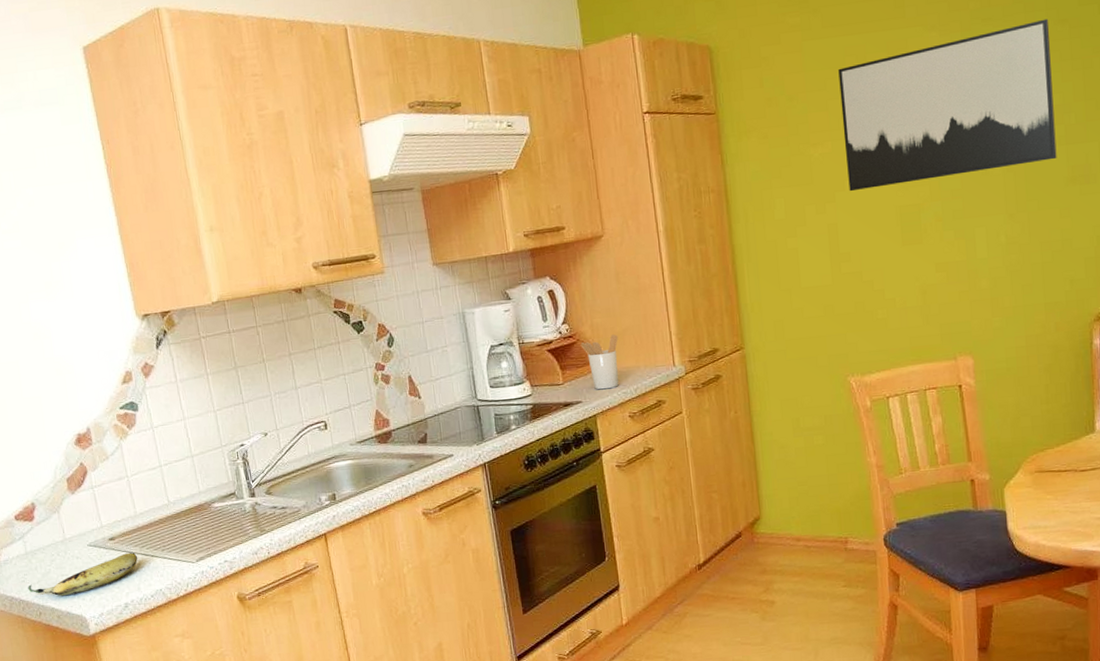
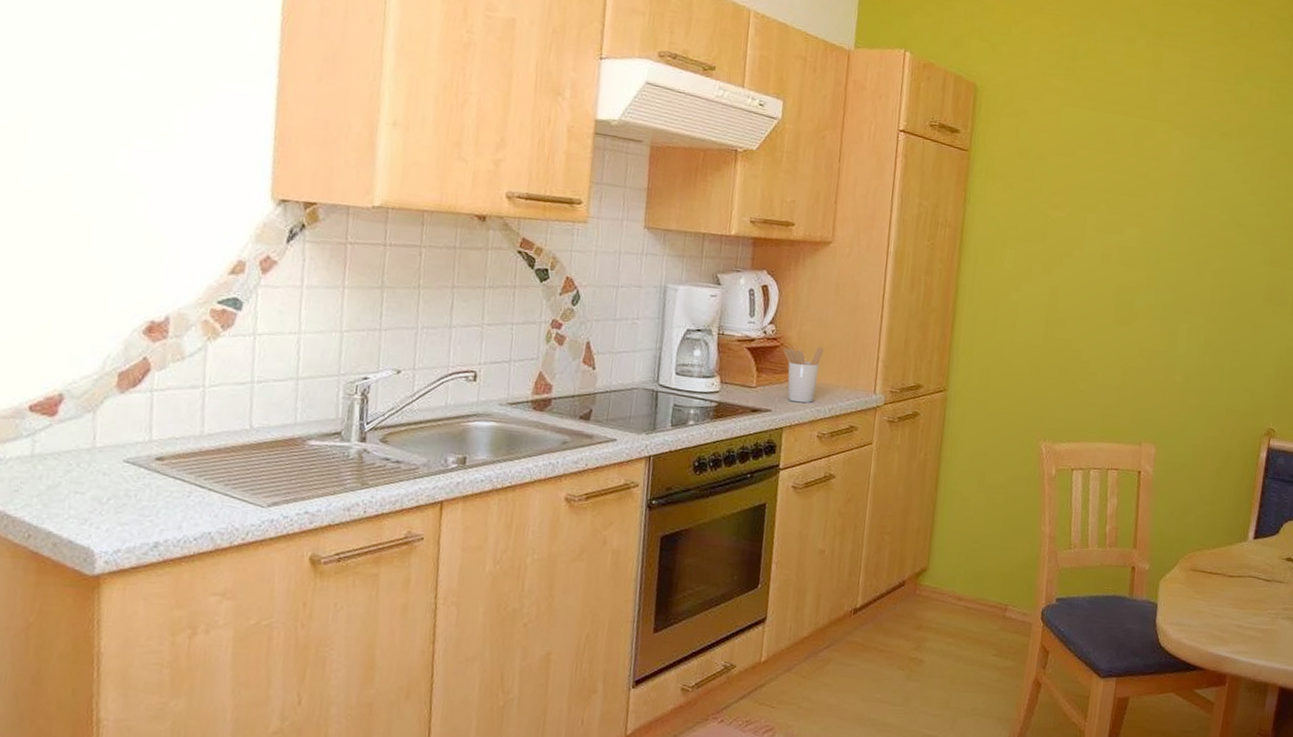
fruit: present [28,552,138,596] -> none [20,479,190,519]
wall art: present [838,18,1057,192] -> none [1076,140,1274,277]

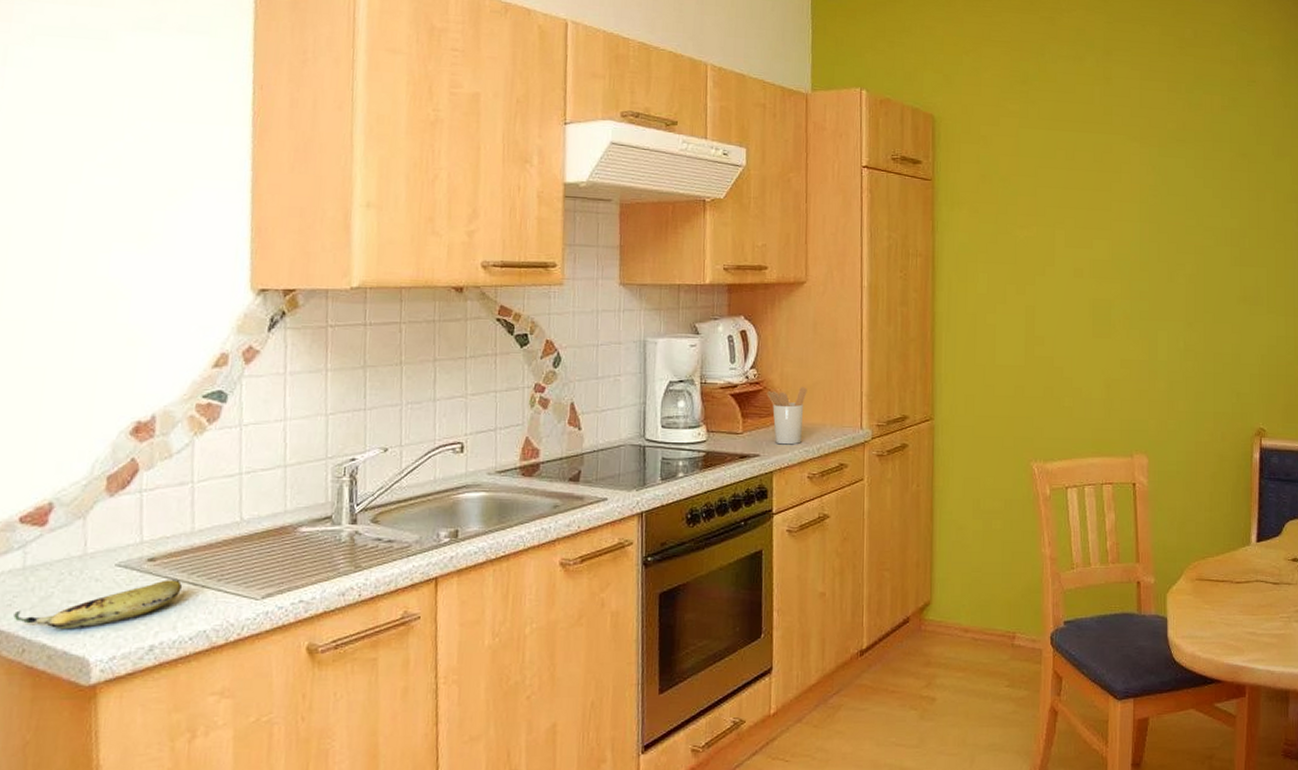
fruit: none [20,479,190,519] -> present [13,580,183,628]

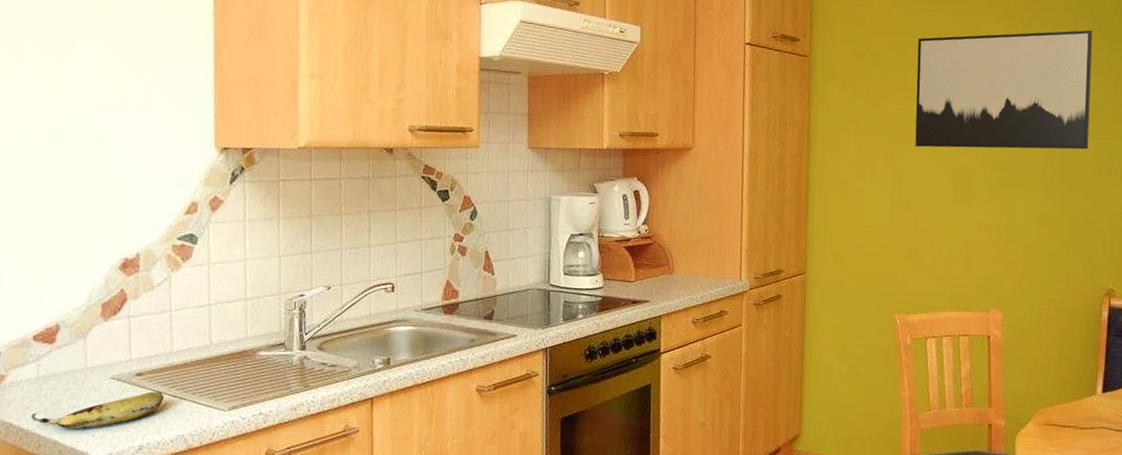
utensil holder: present [766,387,807,445] -> none [656,242,693,293]
wall art: none [1048,150,1232,278] -> present [915,30,1093,150]

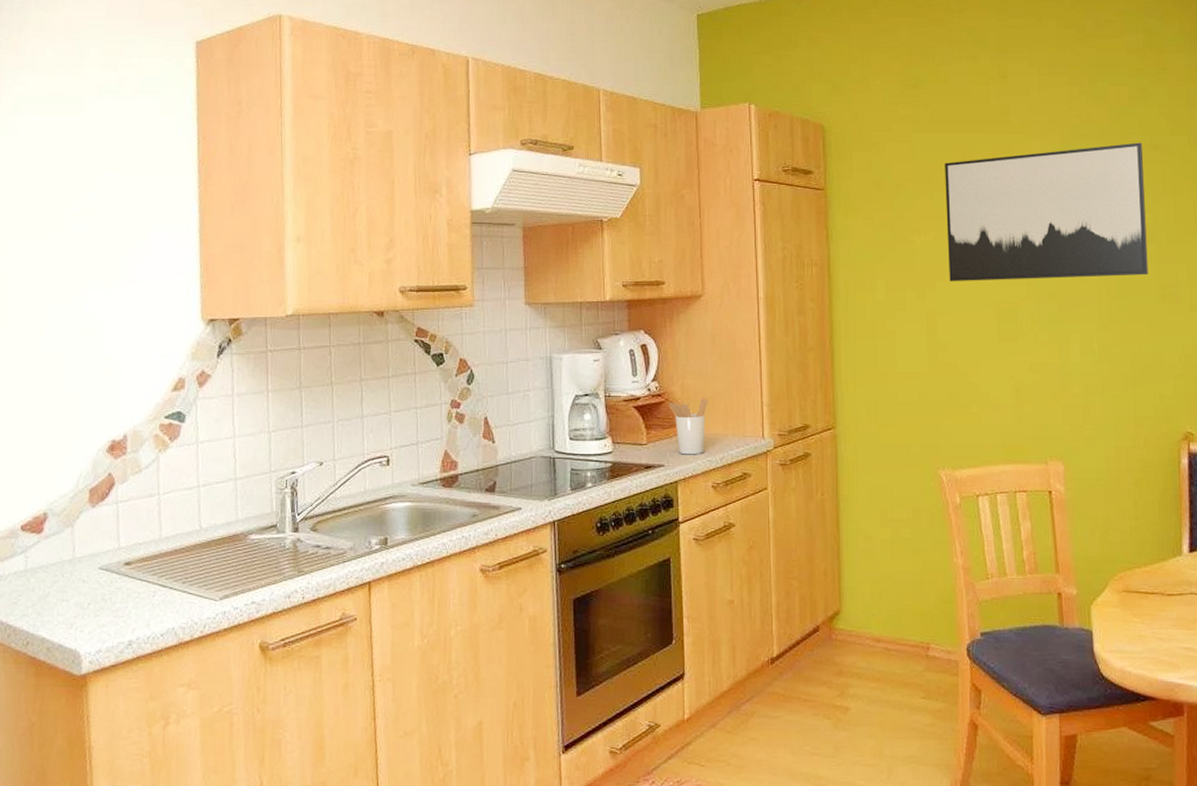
fruit: present [31,391,165,429] -> none [19,582,154,624]
utensil holder: none [656,242,693,293] -> present [668,398,708,455]

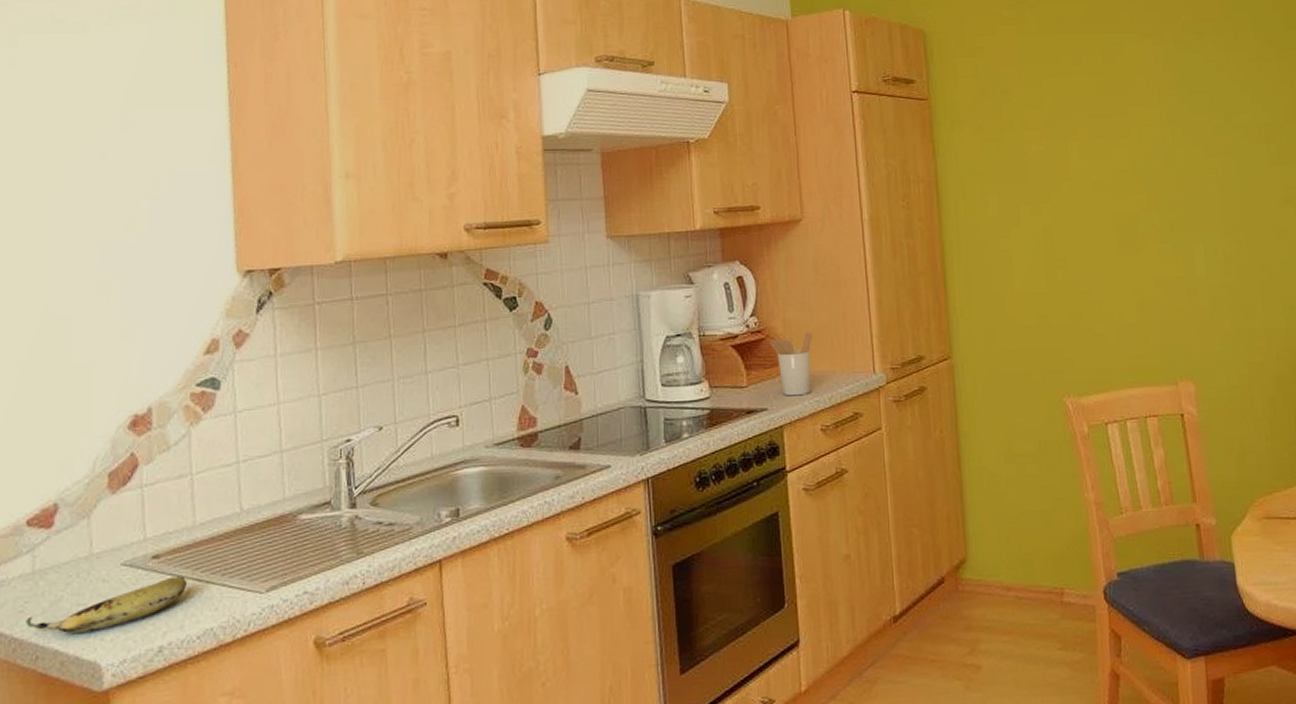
fruit: none [19,582,154,624] -> present [26,576,188,633]
wall art: present [945,142,1149,282] -> none [1054,38,1271,194]

